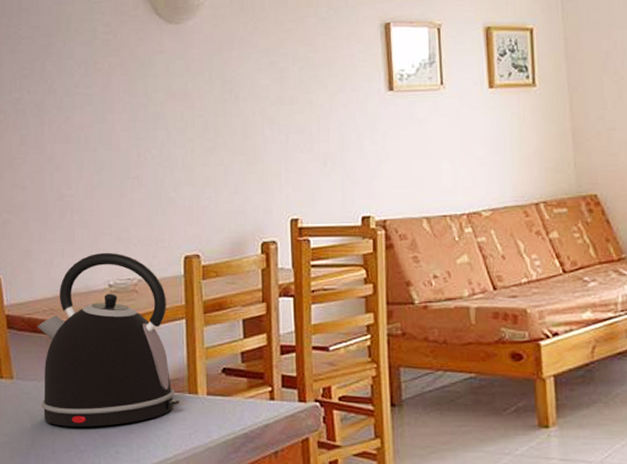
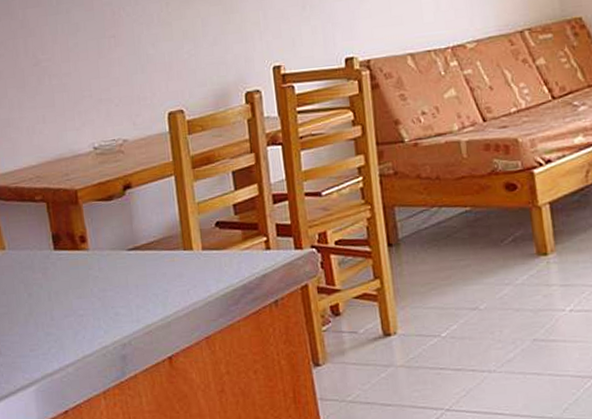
kettle: present [37,252,180,427] -> none [24,114,176,293]

